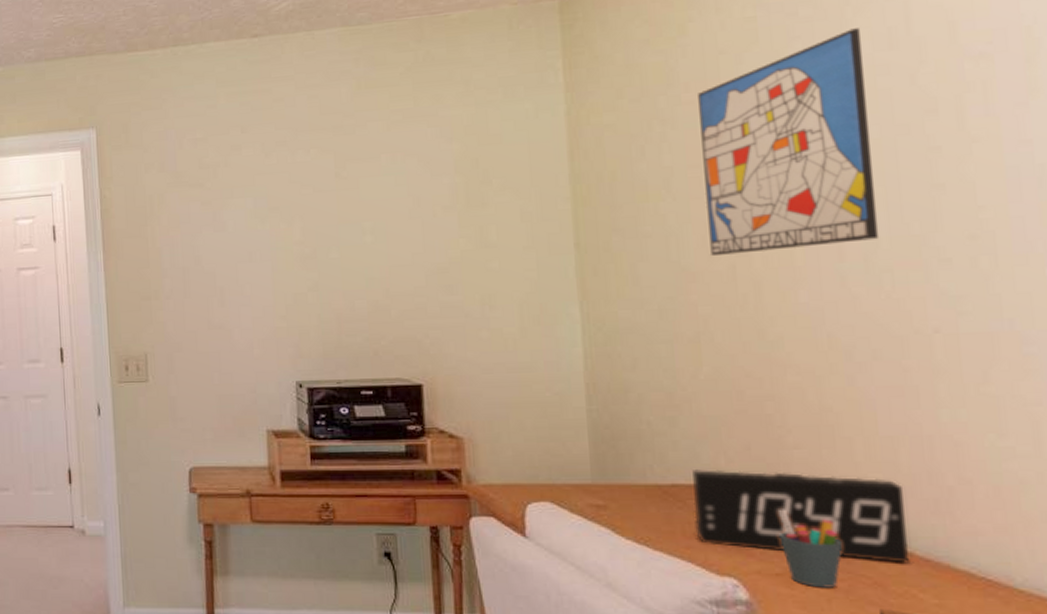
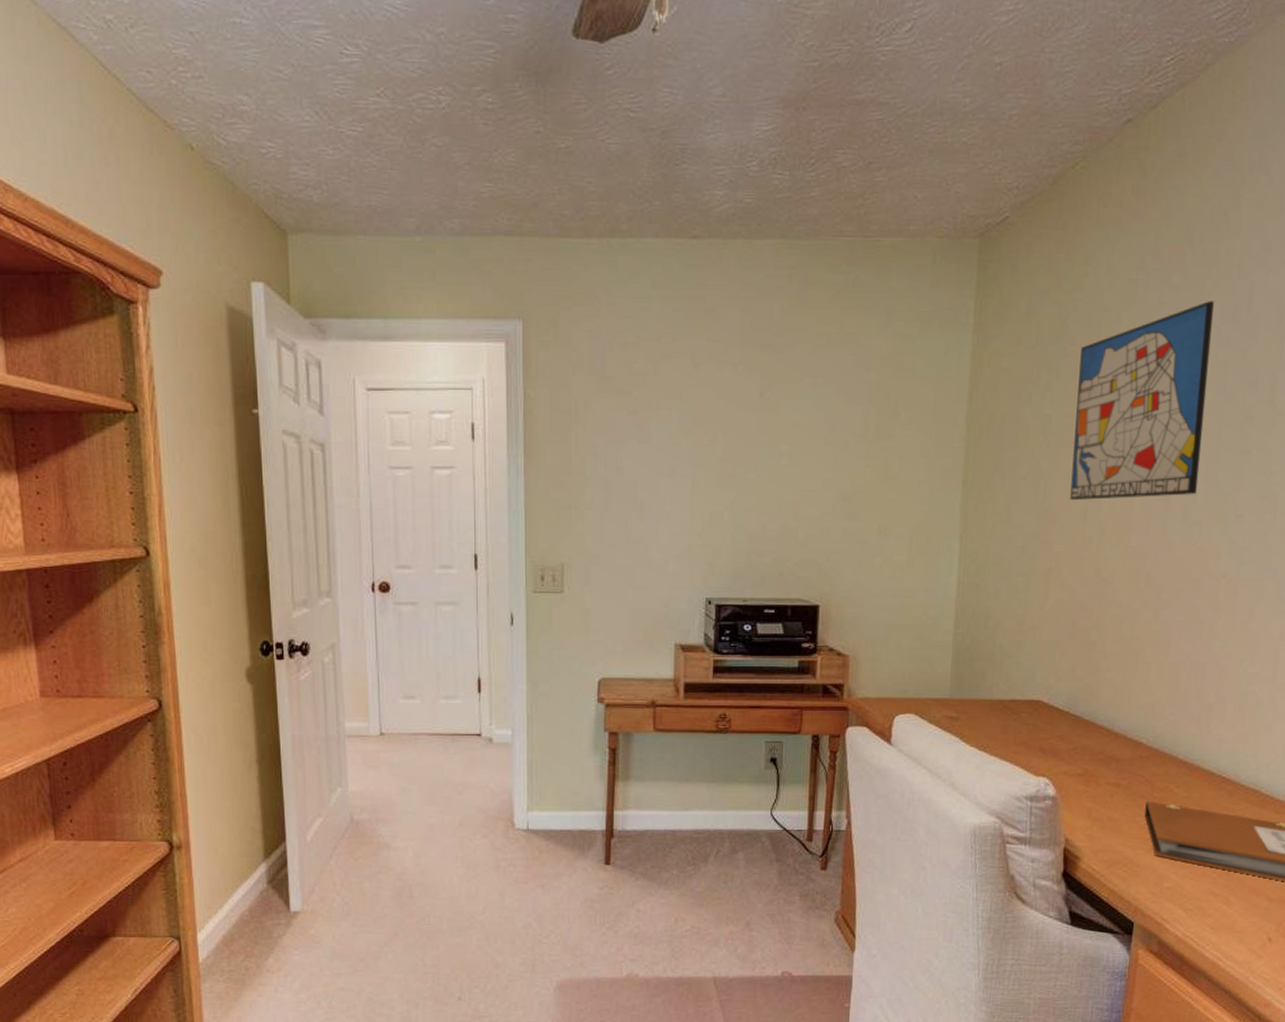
alarm clock: present [692,469,910,563] -> none [1024,687,1179,765]
pen holder: present [777,509,843,588] -> none [1085,721,1129,785]

